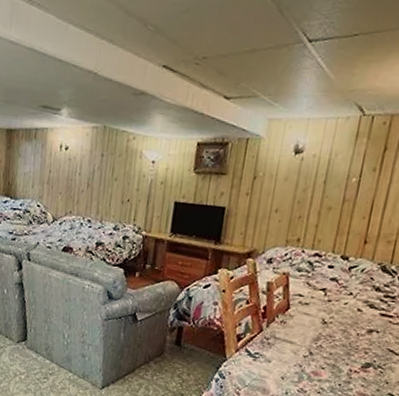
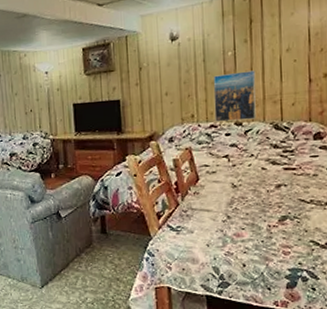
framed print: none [321,200,377,256] -> present [213,70,256,122]

